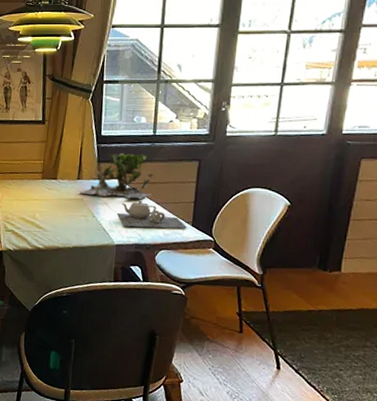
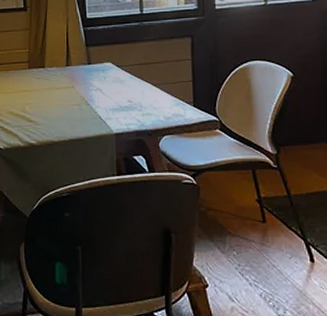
plant: present [79,153,154,200] -> none [70,34,147,83]
teapot: present [117,200,188,229] -> none [113,83,190,113]

